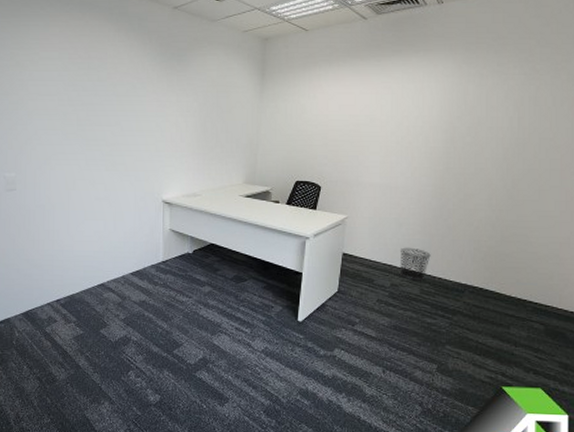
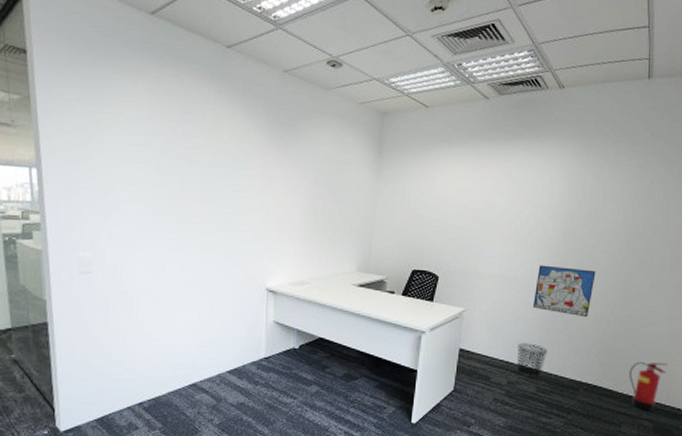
wall art: none [416,173,480,223] -> present [533,265,596,318]
fire extinguisher: none [517,266,559,313] -> present [629,362,668,411]

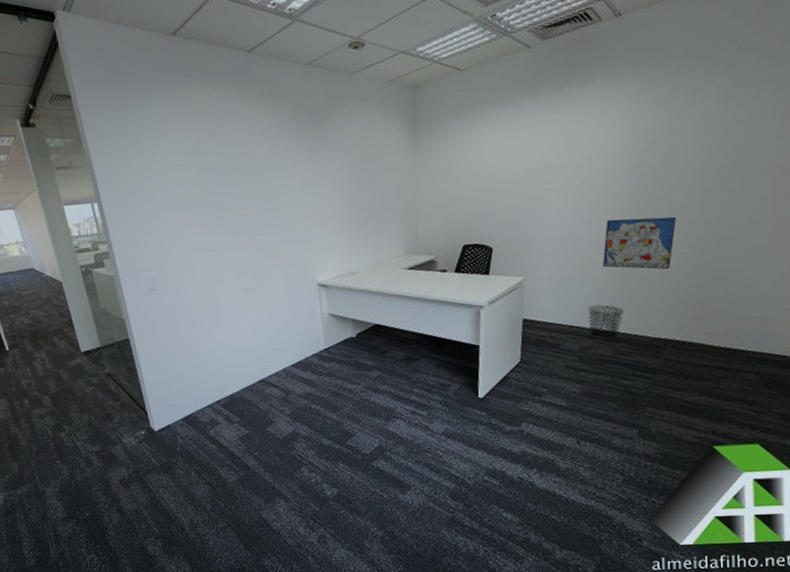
fire extinguisher: present [629,362,668,411] -> none [726,308,775,363]

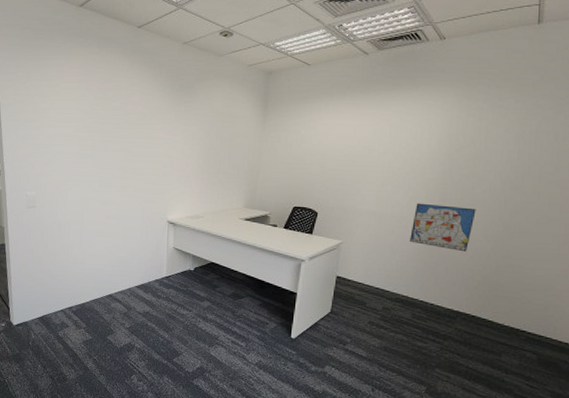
waste bin: present [588,304,624,341] -> none [391,273,424,306]

